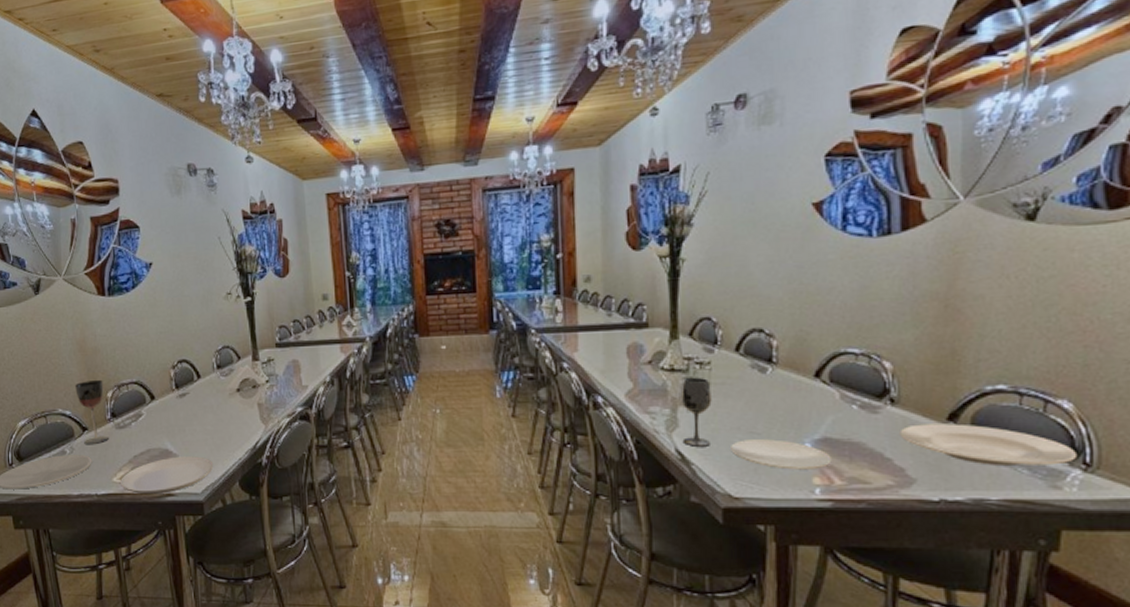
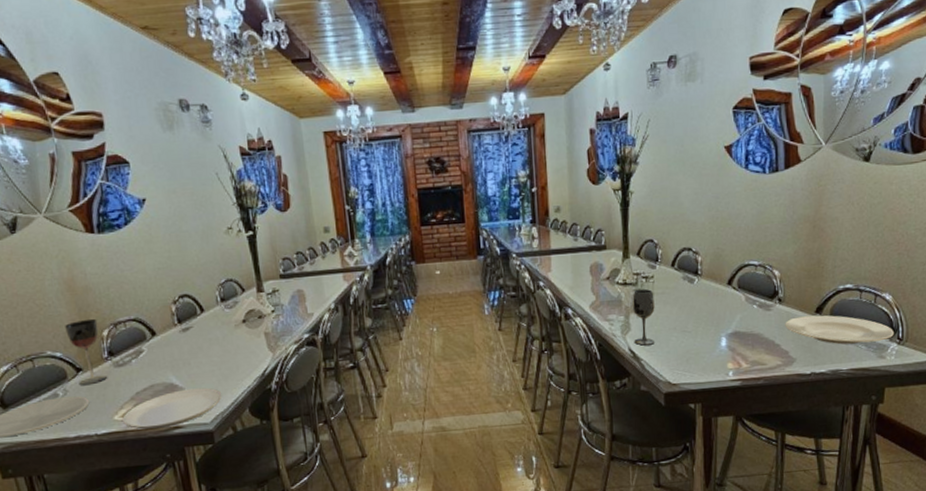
plate: present [731,439,832,470] -> none [669,335,740,359]

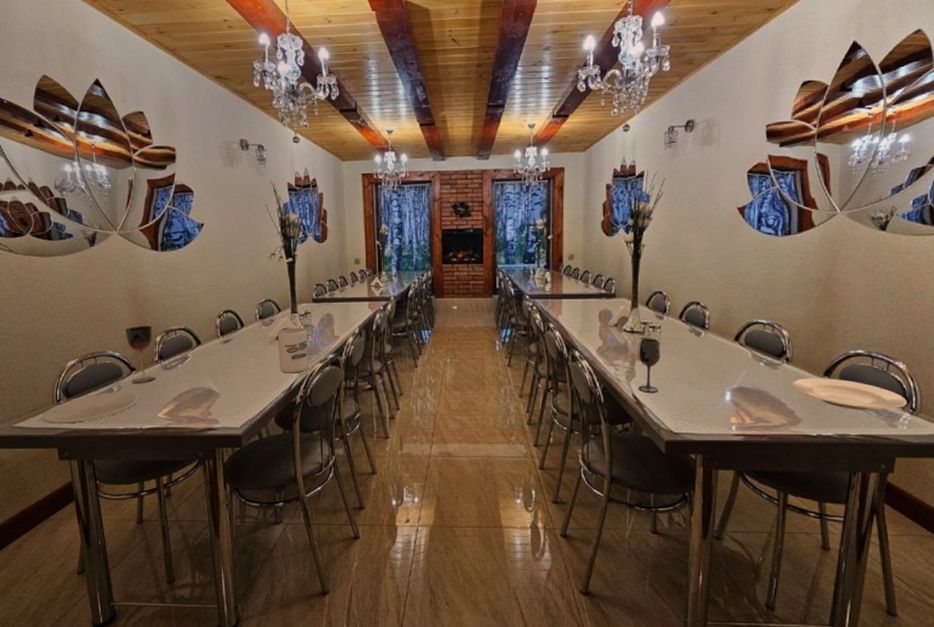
plate: present [122,387,222,430] -> none [165,395,252,429]
cup: none [243,307,284,359] -> present [277,327,310,373]

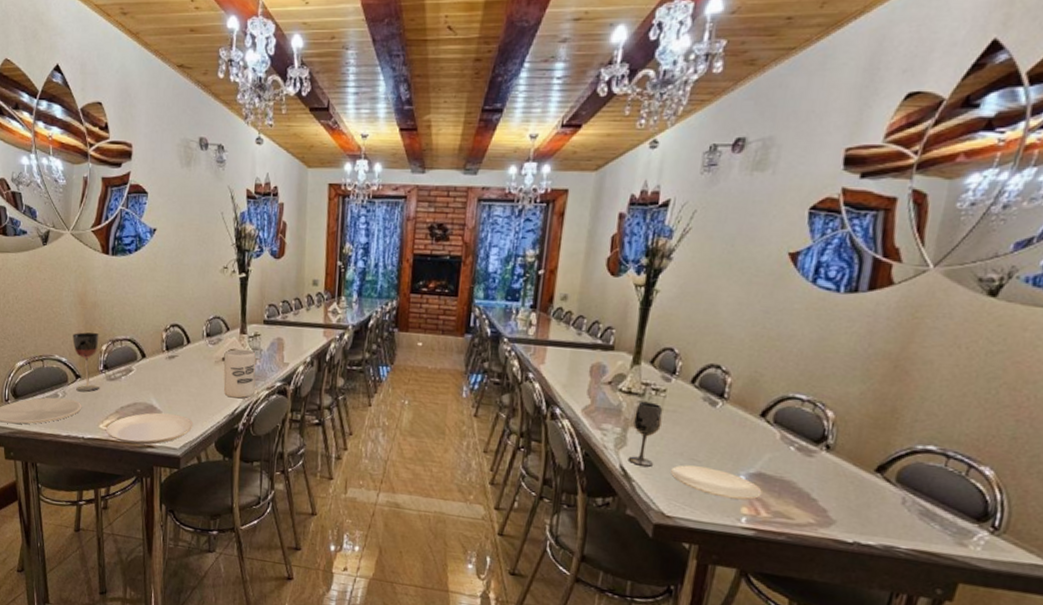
plate: none [165,395,252,429] -> present [106,412,194,445]
plate: none [673,388,744,412] -> present [671,465,762,501]
plate: present [792,378,908,410] -> none [828,471,989,525]

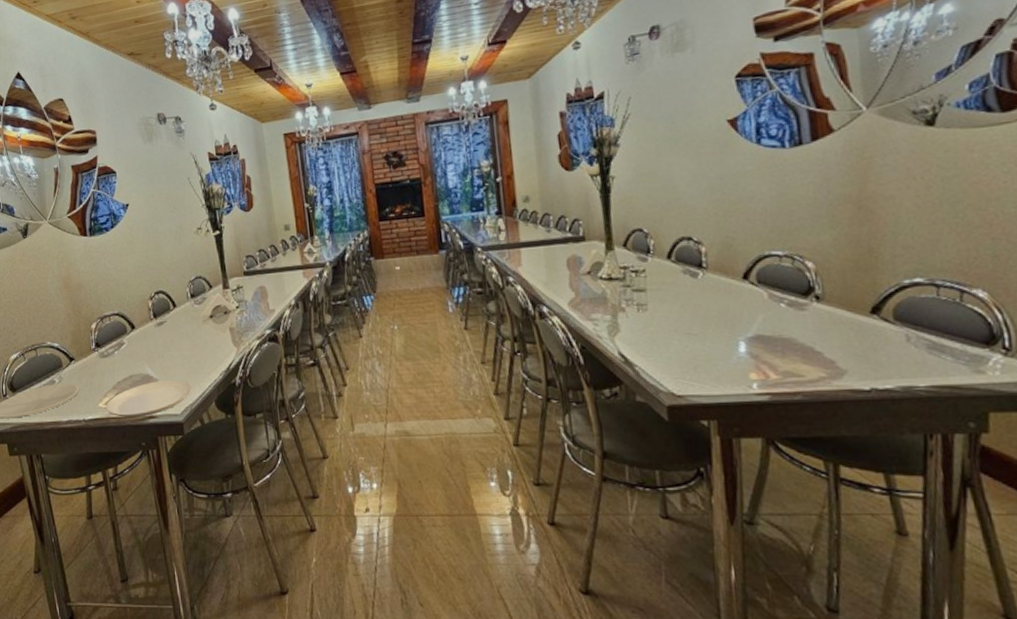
wineglass: present [72,332,99,392] -> none [62,313,94,374]
cup: present [223,349,257,399] -> none [210,303,247,354]
wine glass: present [628,401,663,467] -> none [619,284,650,349]
plate: present [671,465,762,501] -> none [670,339,766,367]

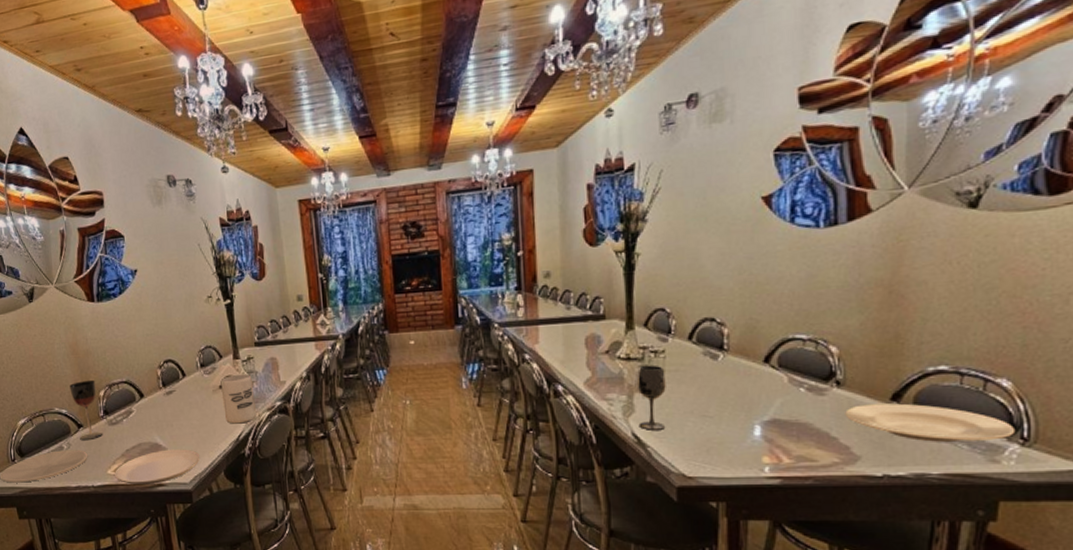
wineglass: none [62,313,94,374] -> present [69,381,102,441]
cup: none [210,303,247,354] -> present [220,373,257,424]
wine glass: none [619,284,650,349] -> present [636,365,666,430]
plate: none [827,316,998,354] -> present [845,403,1016,442]

